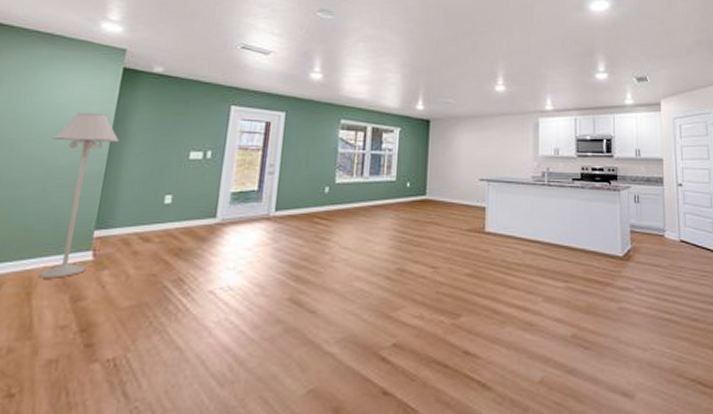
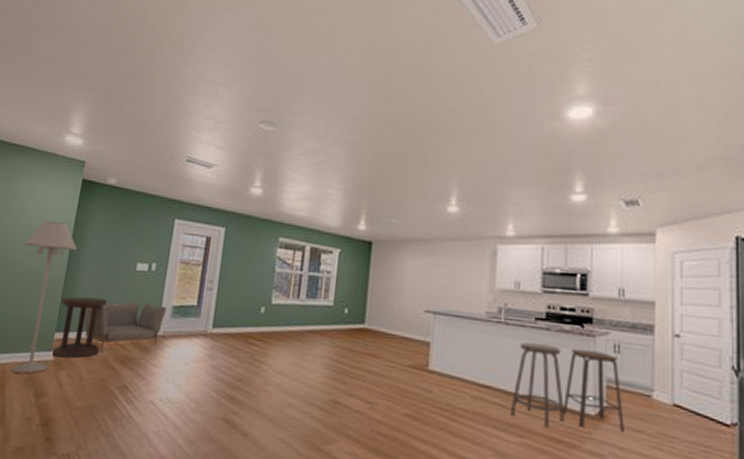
side table: none [91,190,157,256] -> present [52,296,107,358]
armchair: none [128,190,225,247] -> present [83,301,167,353]
bar stool: none [556,200,600,272] -> present [511,342,565,429]
bar stool: none [598,203,645,268] -> present [563,349,624,432]

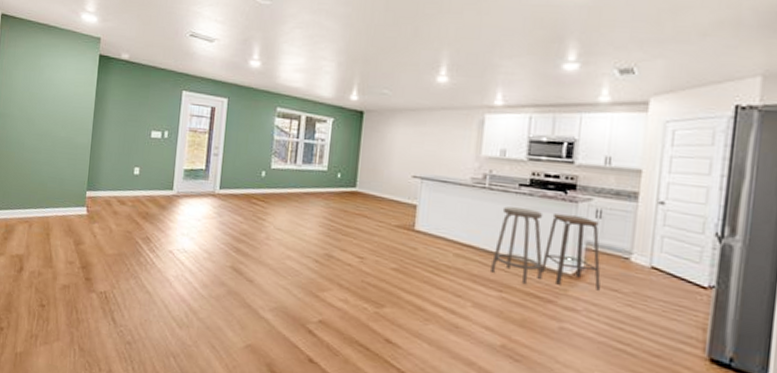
floor lamp: present [10,220,77,374] -> none [53,93,99,226]
side table: present [52,296,107,358] -> none [85,160,128,213]
armchair: present [83,301,167,353] -> none [109,165,180,209]

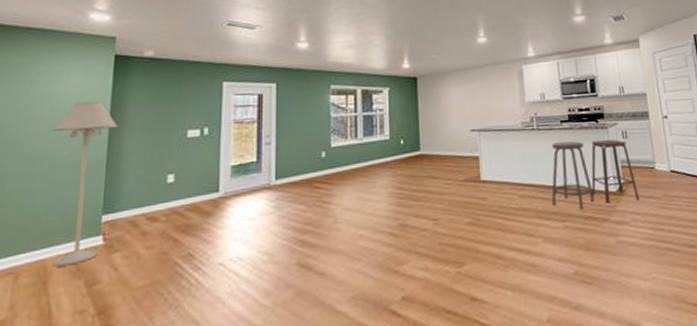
floor lamp: none [53,93,99,226] -> present [52,101,117,267]

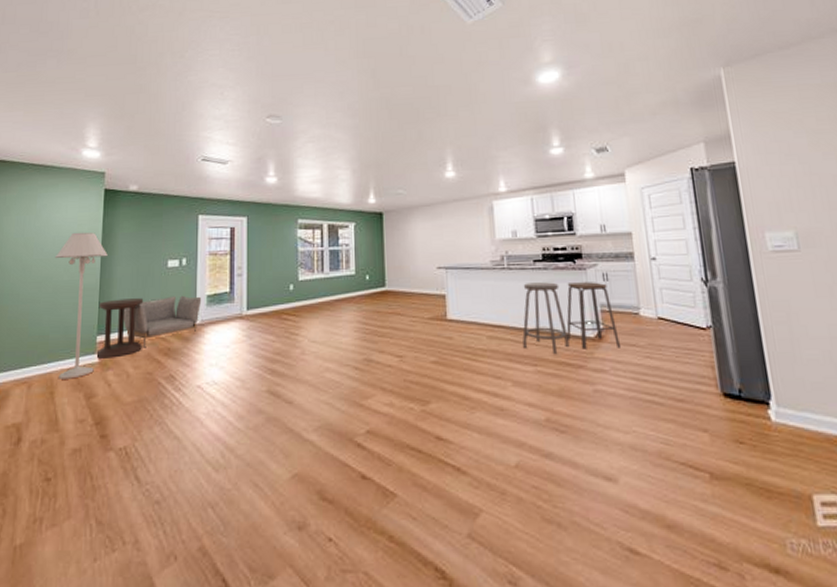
side table: none [101,172,159,240] -> present [96,298,144,359]
armchair: none [133,167,226,226] -> present [123,295,202,348]

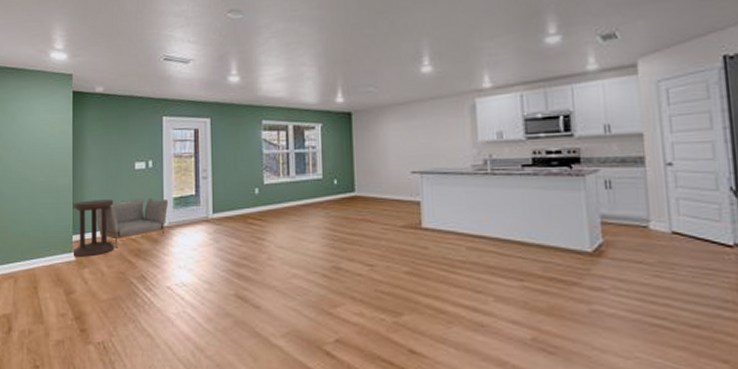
floor lamp: present [54,232,108,379] -> none [30,134,79,275]
bar stool: present [522,282,570,355] -> none [507,189,562,270]
bar stool: present [566,282,620,349] -> none [559,190,623,265]

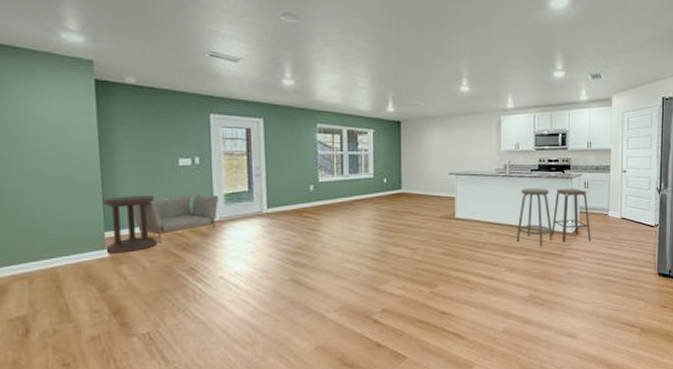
bar stool: none [507,189,562,270] -> present [517,188,553,247]
bar stool: none [559,190,623,265] -> present [552,189,591,242]

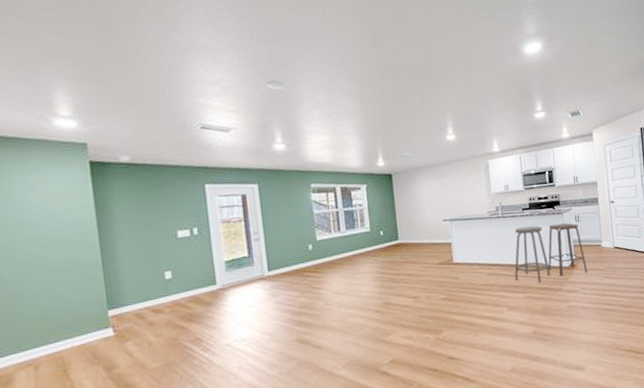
side table: present [102,196,158,254] -> none [104,270,162,332]
armchair: present [132,193,219,243] -> none [133,263,220,317]

